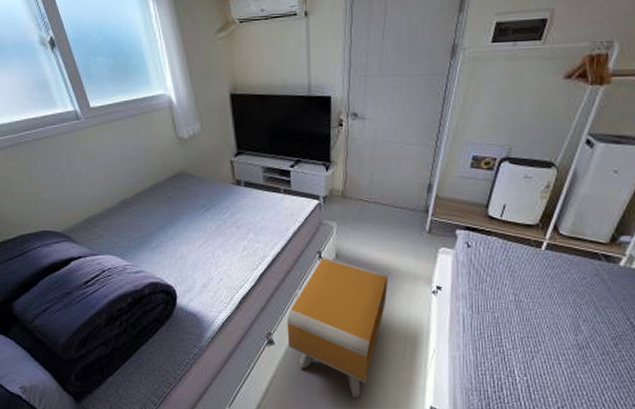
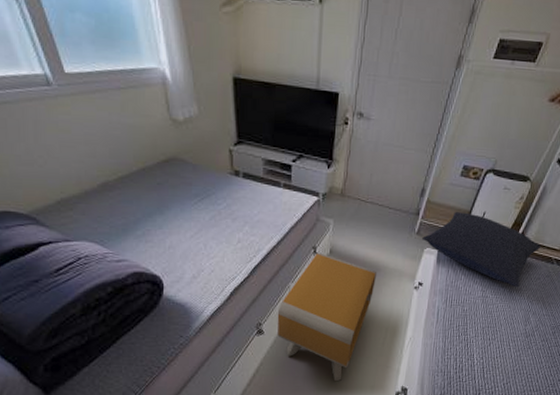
pillow: none [435,206,581,290] -> present [422,212,541,288]

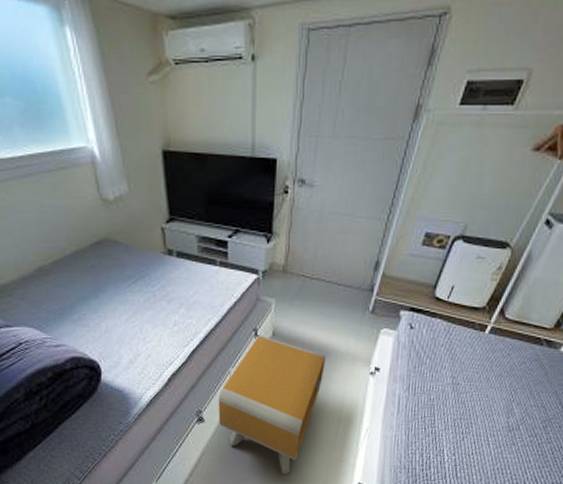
pillow: present [422,212,541,288] -> none [378,287,526,374]

